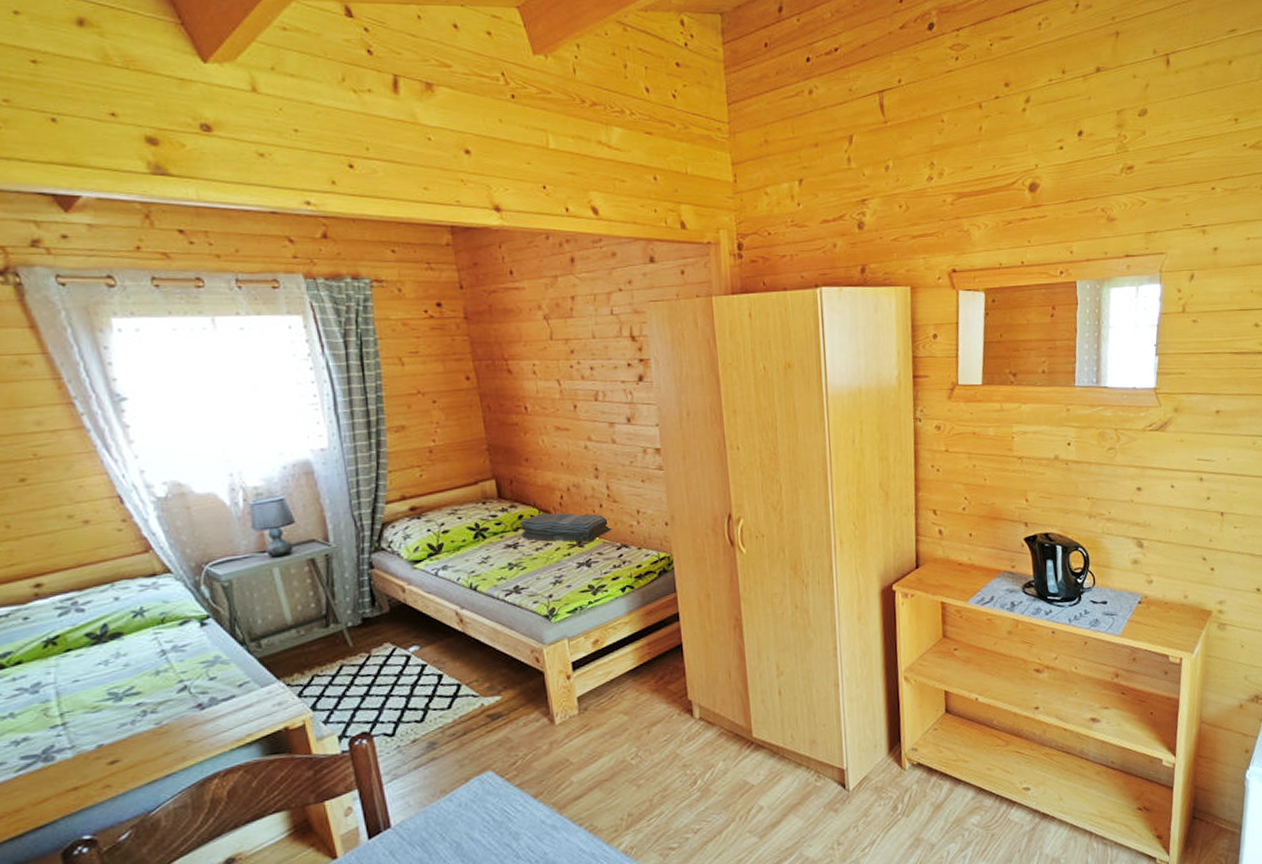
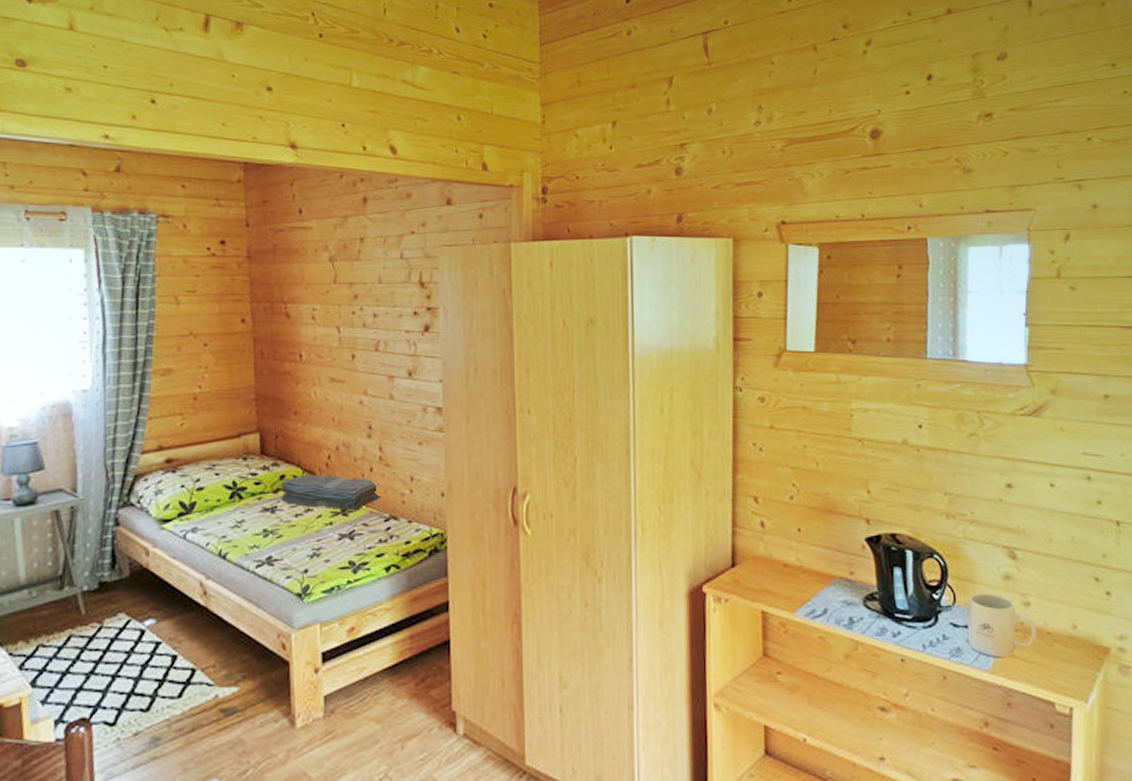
mug: none [1103,575,1158,625] -> present [966,592,1038,658]

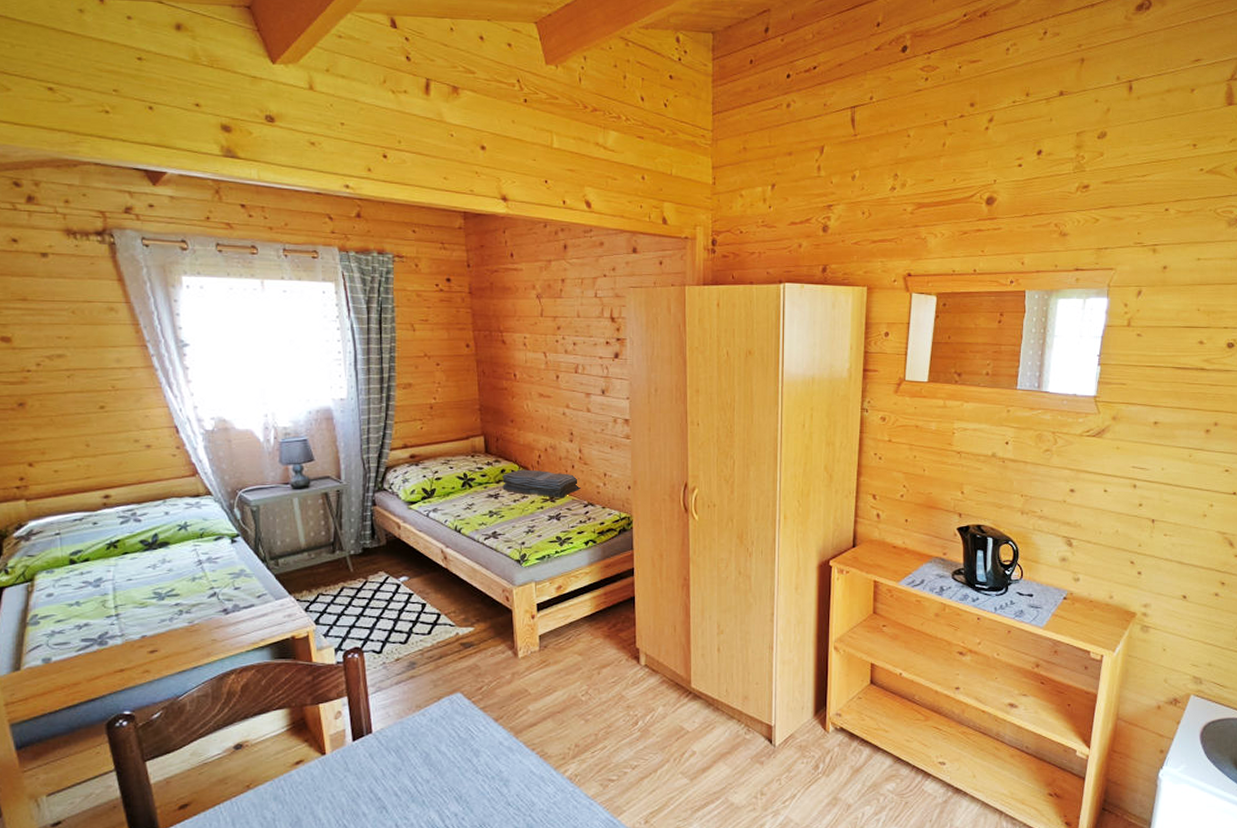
mug: present [966,592,1038,658] -> none [1029,570,1083,619]

